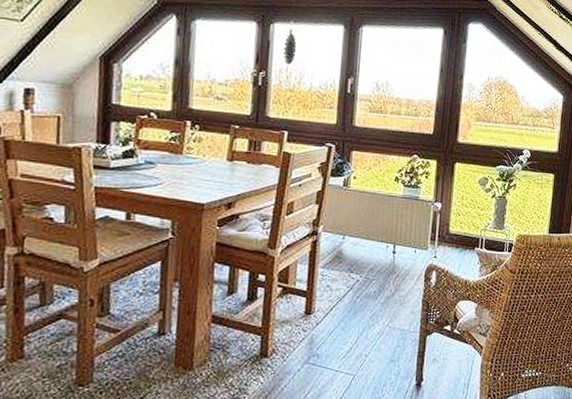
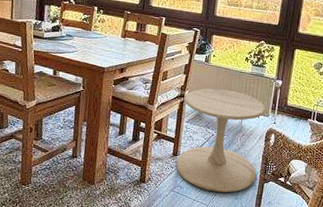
side table: none [309,220,424,356] -> present [176,88,266,193]

